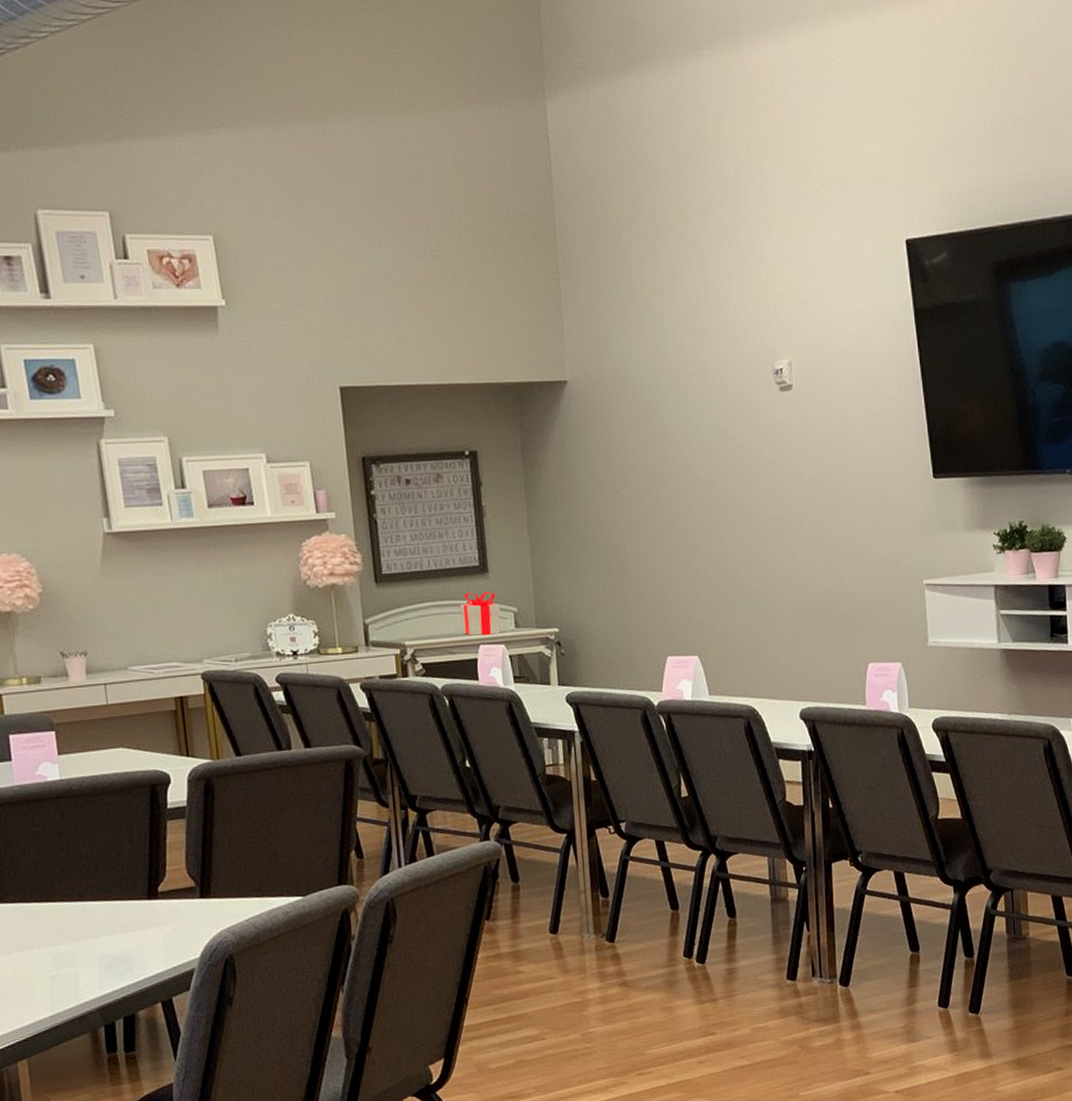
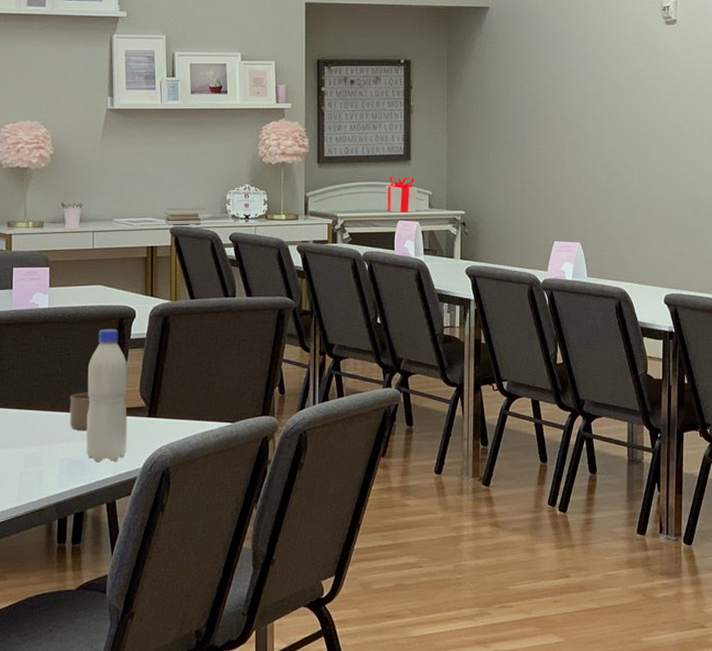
mug: none [100,875,127,921] -> present [69,392,90,430]
water bottle: none [118,798,179,955] -> present [86,329,128,462]
books: none [191,646,247,670] -> present [164,208,209,225]

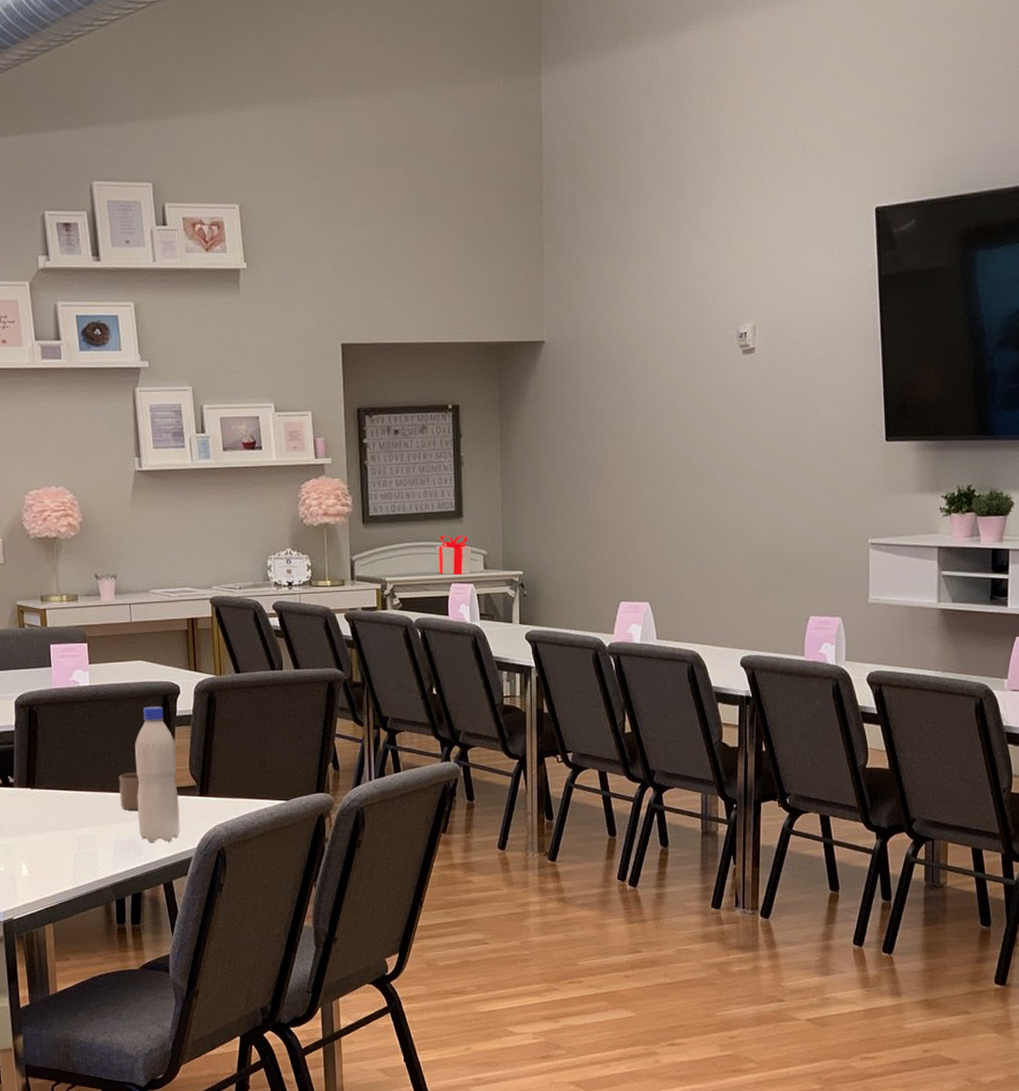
books: present [164,208,209,225] -> none [202,575,249,595]

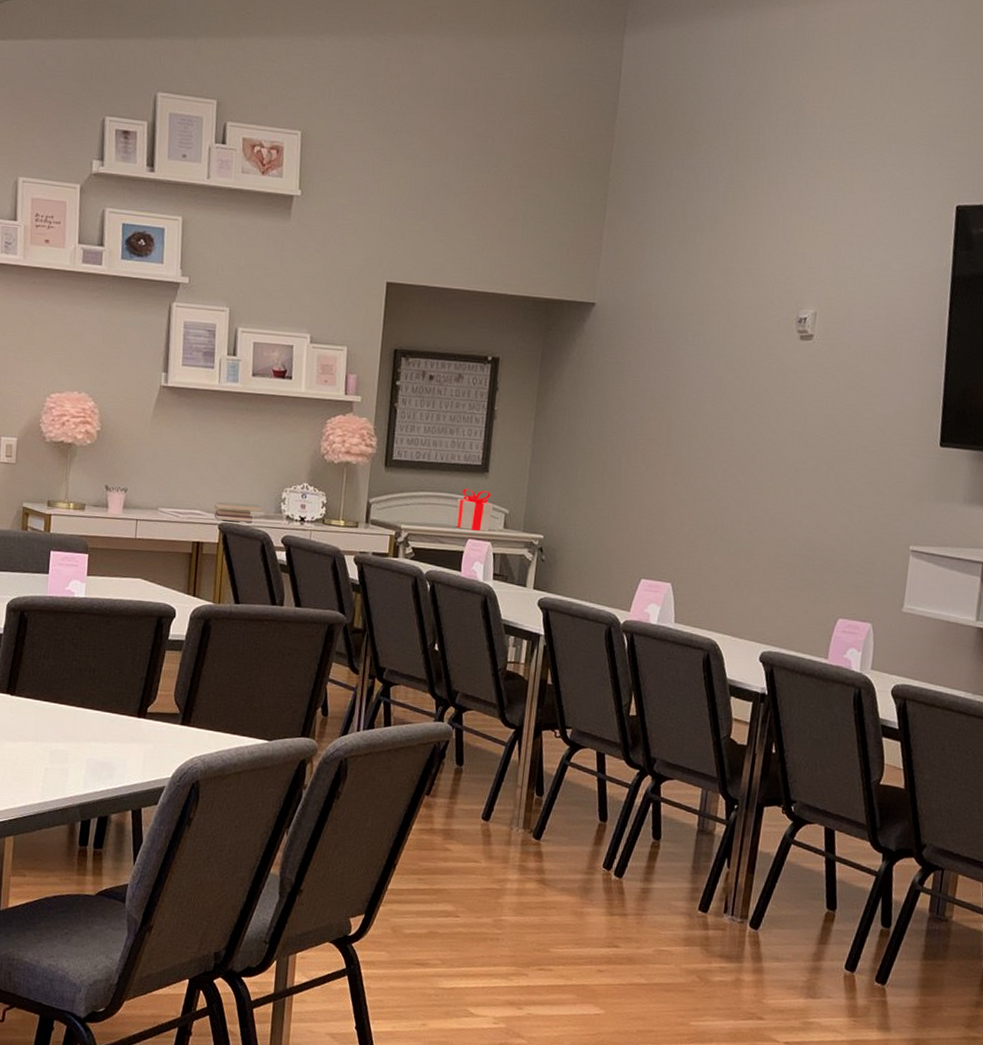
mug: present [118,771,140,811] -> none [99,691,122,732]
water bottle: present [134,706,180,842] -> none [114,626,164,768]
books: none [202,575,249,595] -> present [213,501,262,523]

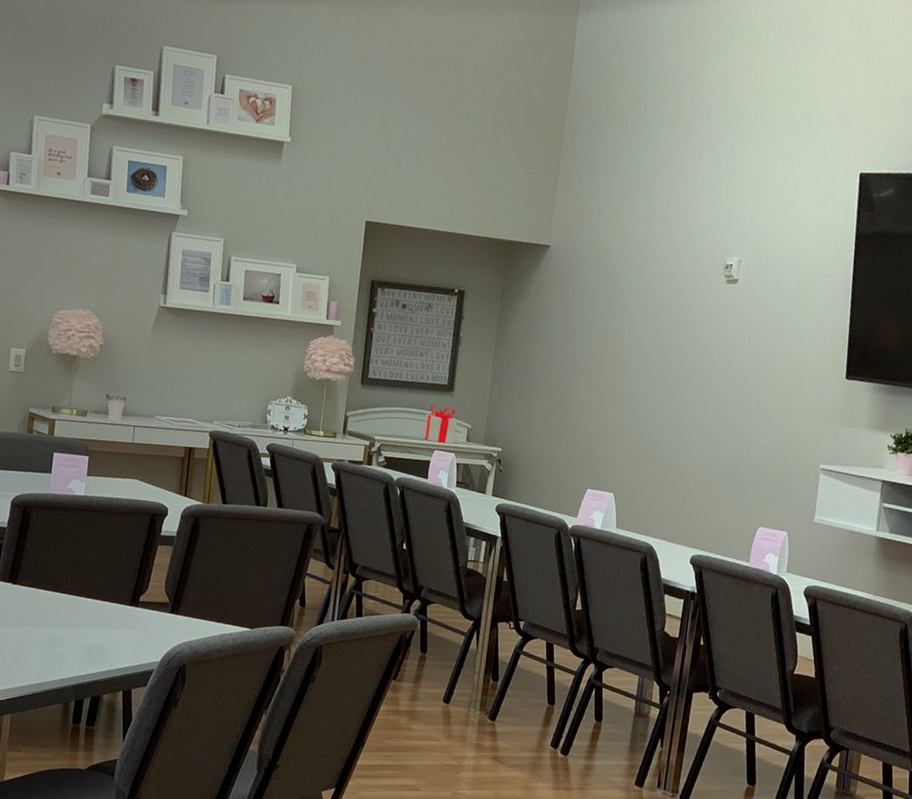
books: present [213,501,262,523] -> none [205,411,249,431]

